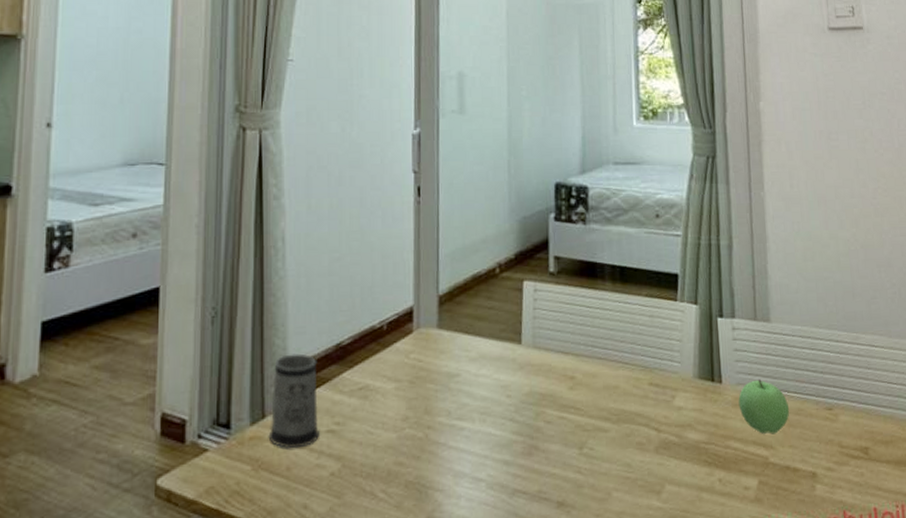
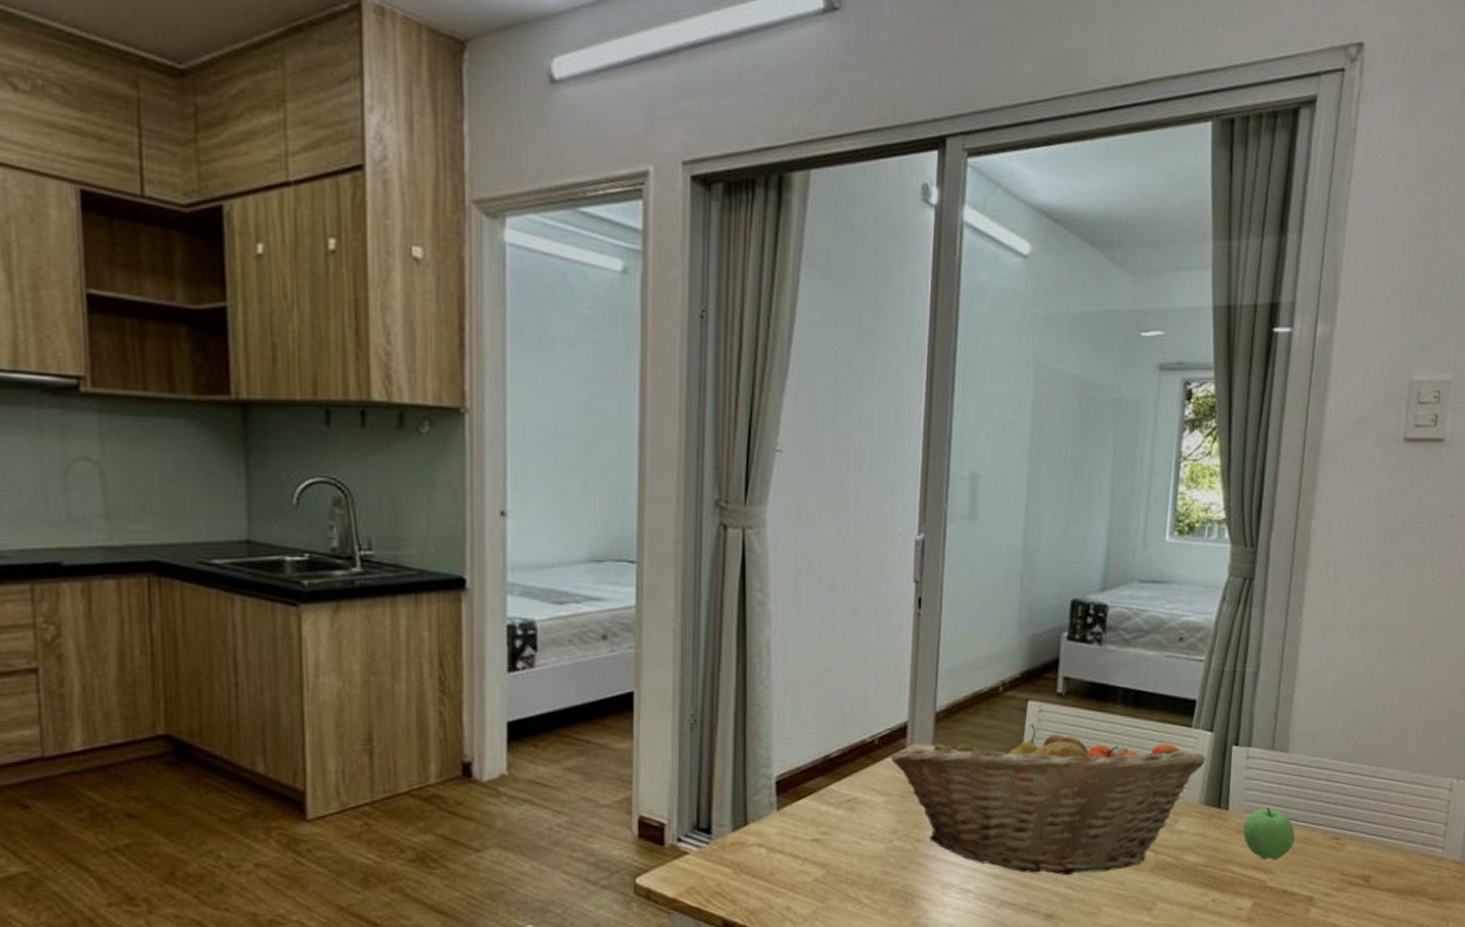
mug: present [268,353,319,448] -> none [751,764,804,854]
fruit basket: none [399,303,694,459] -> present [891,724,1206,876]

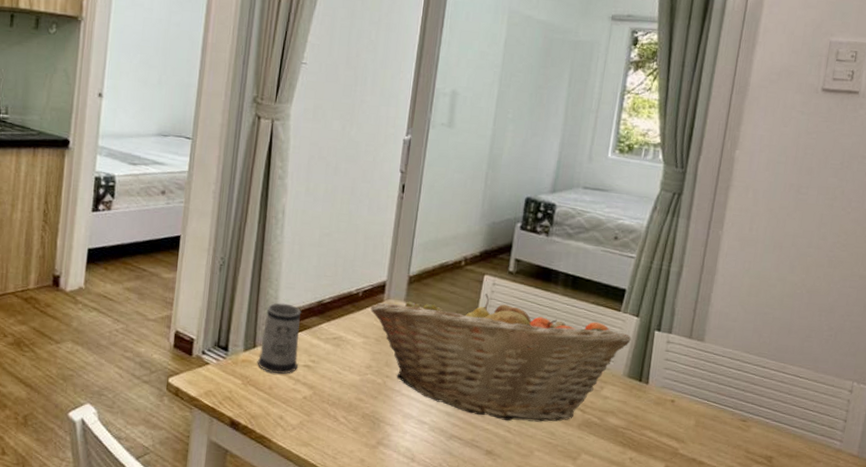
mug: none [751,764,804,854] -> present [257,303,302,374]
apple: present [1243,808,1296,860] -> none [660,386,707,432]

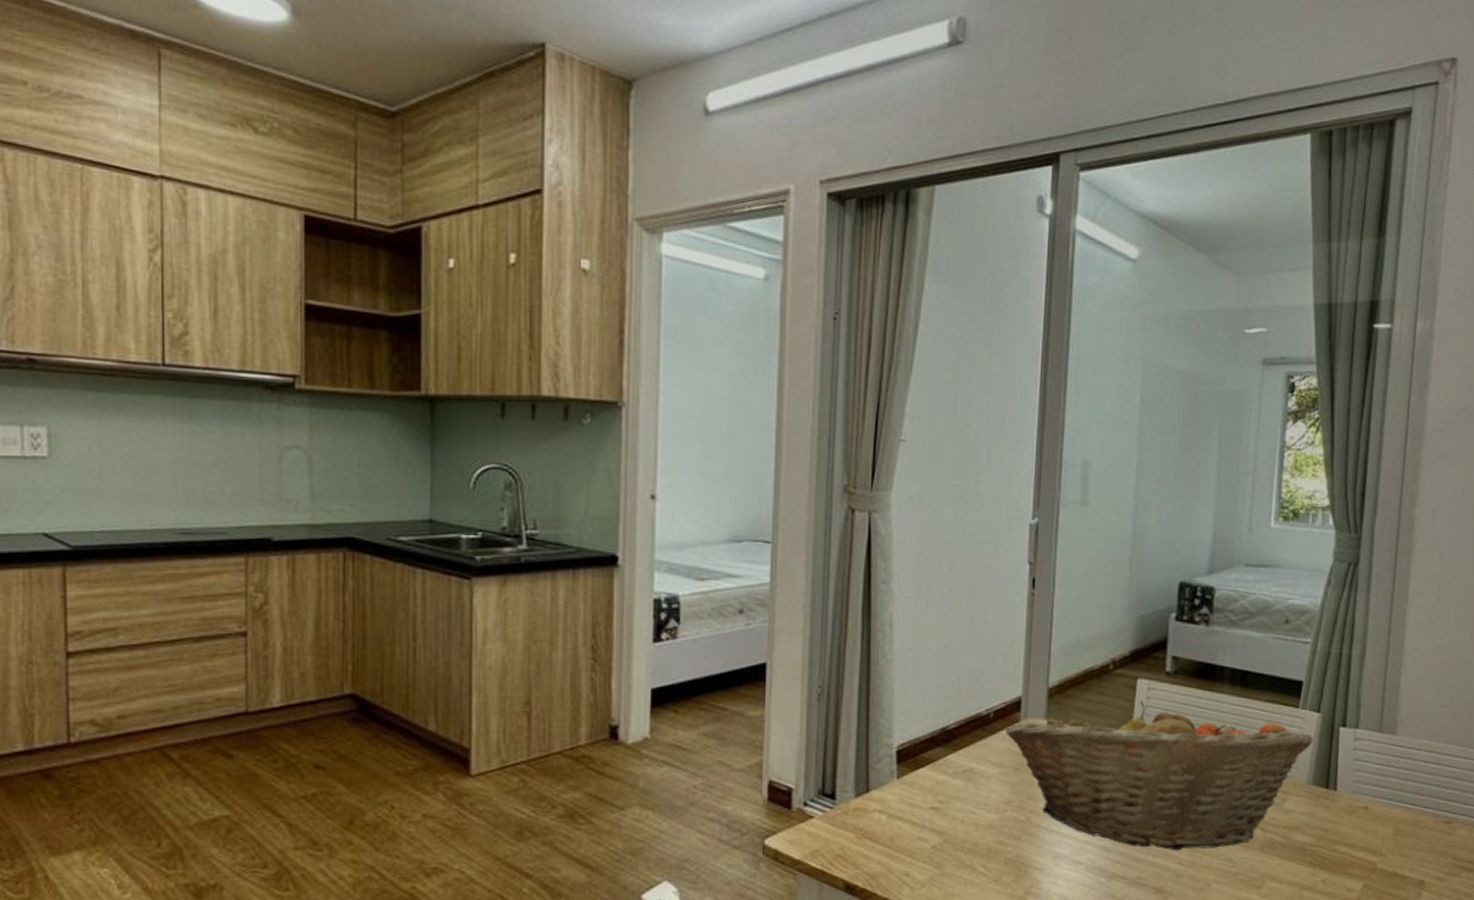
mug: present [257,303,302,374] -> none [872,734,922,820]

